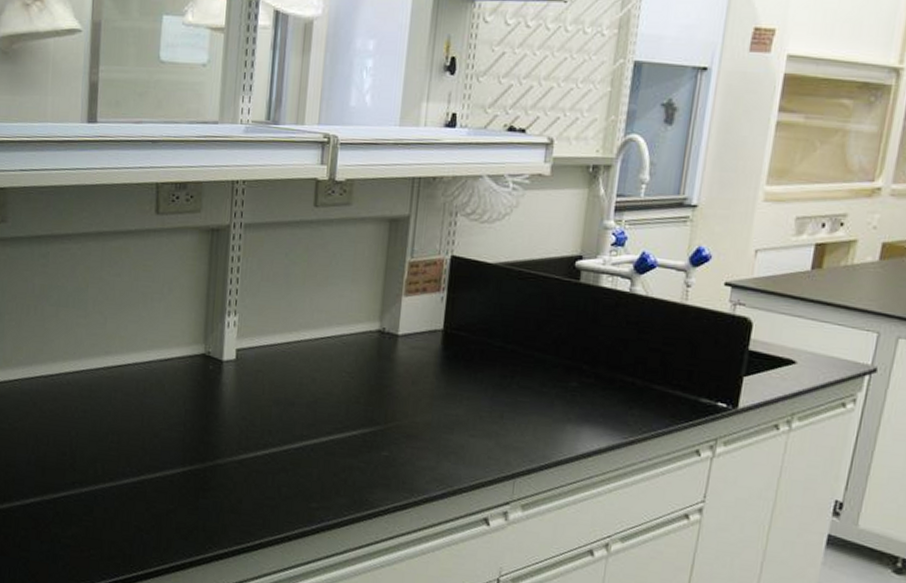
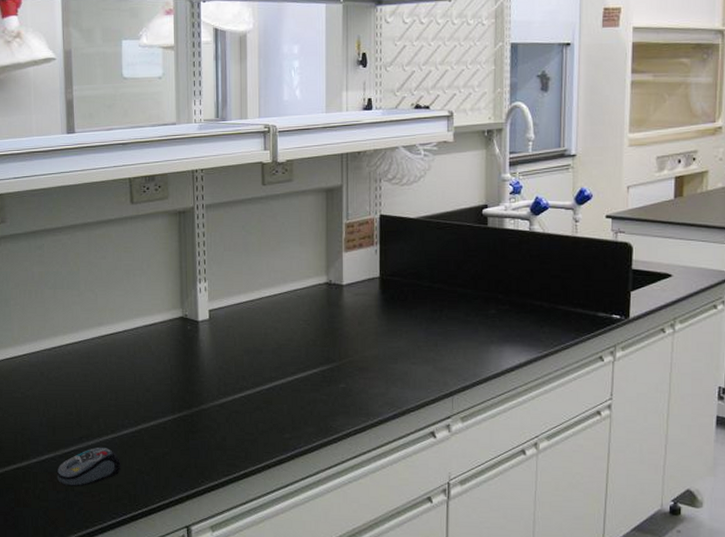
computer mouse: none [42,495,118,539] -> present [56,447,121,487]

